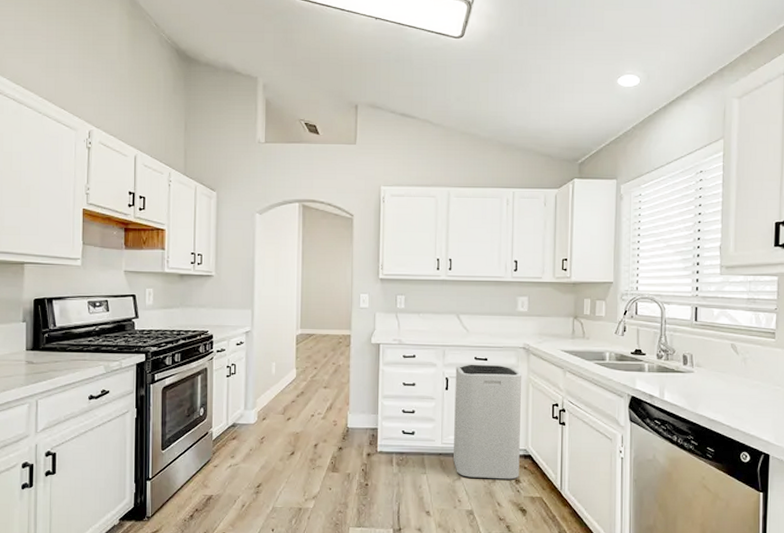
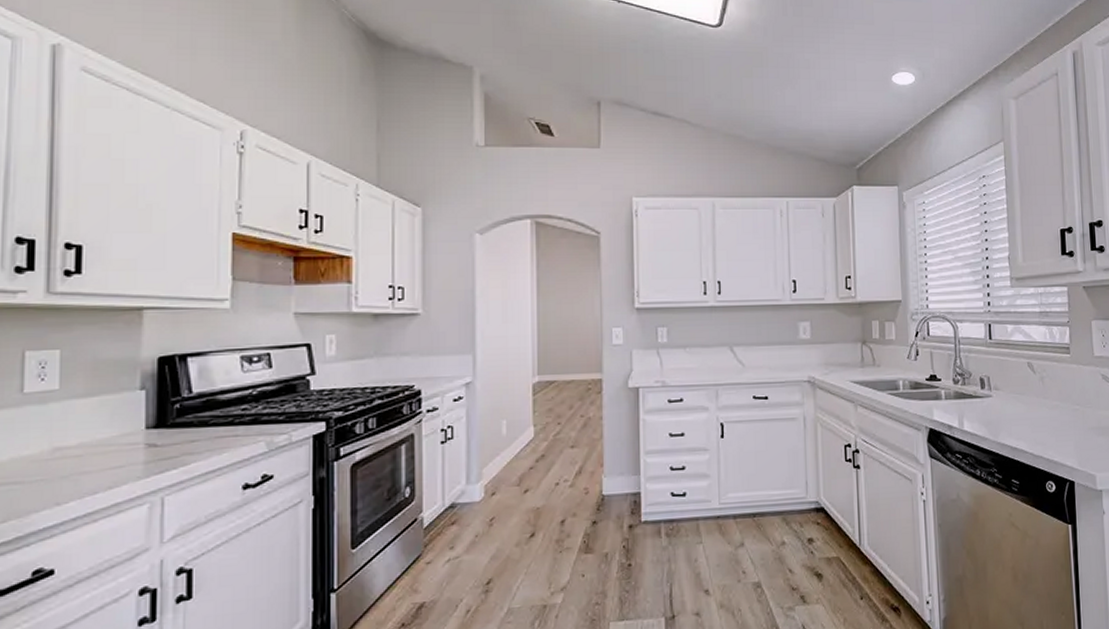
trash can: present [454,364,522,480] -> none [731,403,812,544]

